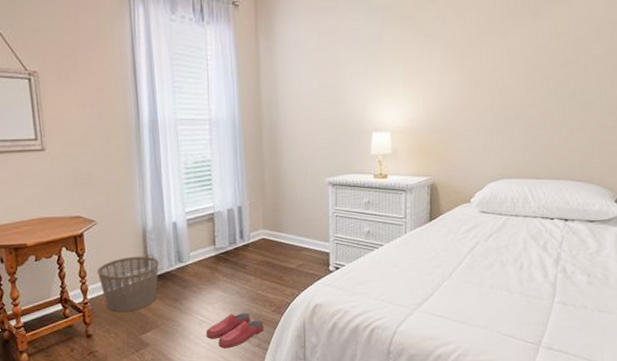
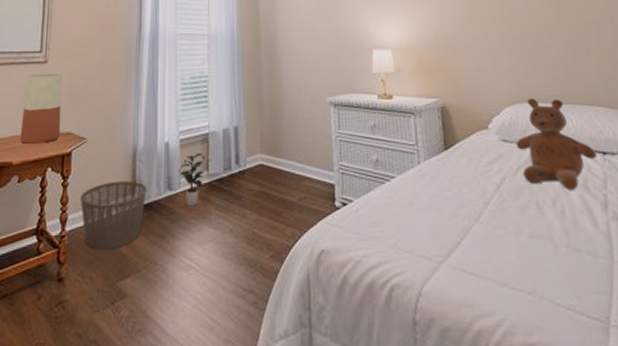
vase: none [25,160,70,228] -> present [20,73,62,145]
potted plant: none [187,230,211,275] -> present [178,153,205,206]
slippers: present [206,313,264,348] -> none [193,258,261,305]
teddy bear: none [492,174,560,250] -> present [515,98,598,190]

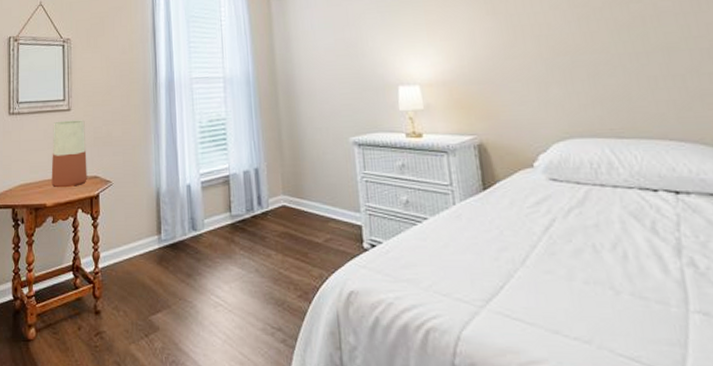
basket: present [79,179,147,250] -> none [109,220,172,287]
potted plant: present [178,153,205,206] -> none [201,194,227,246]
teddy bear: present [515,98,598,190] -> none [566,133,669,233]

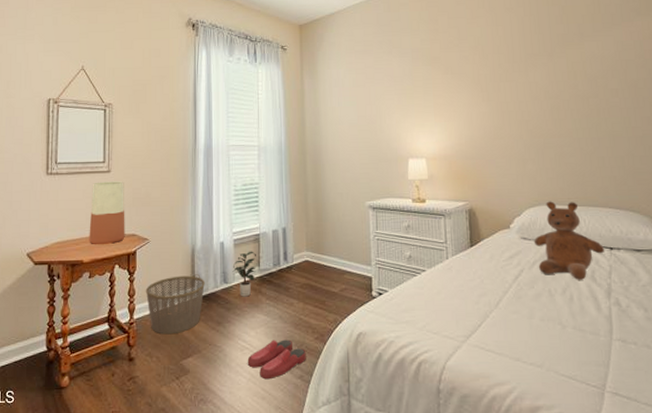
basket: none [109,220,172,287] -> present [145,274,205,335]
potted plant: none [201,194,227,246] -> present [232,251,256,297]
slippers: none [221,296,289,341] -> present [247,339,306,378]
teddy bear: none [566,133,669,233] -> present [533,201,605,280]

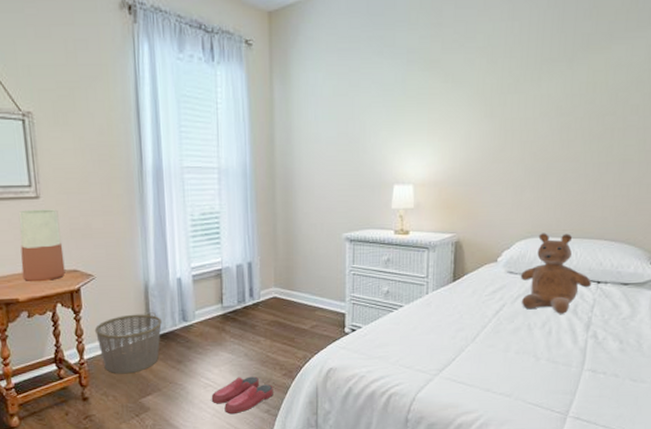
potted plant: present [232,251,256,297] -> none [192,287,218,335]

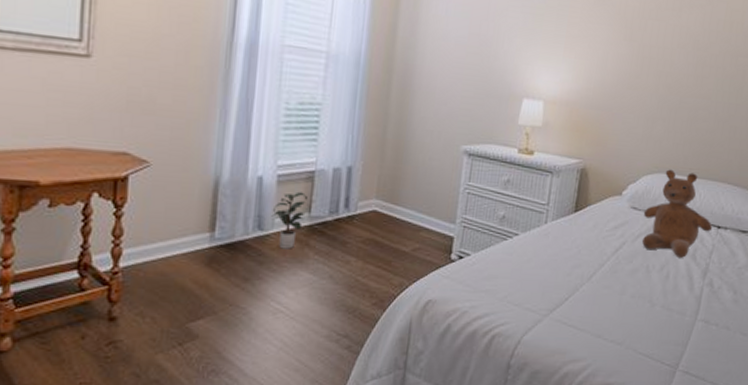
vase: present [18,209,65,282] -> none [50,69,114,163]
basket: present [94,312,162,374] -> none [139,215,230,290]
potted plant: none [192,287,218,335] -> present [271,191,307,249]
slippers: present [211,376,273,414] -> none [280,303,359,348]

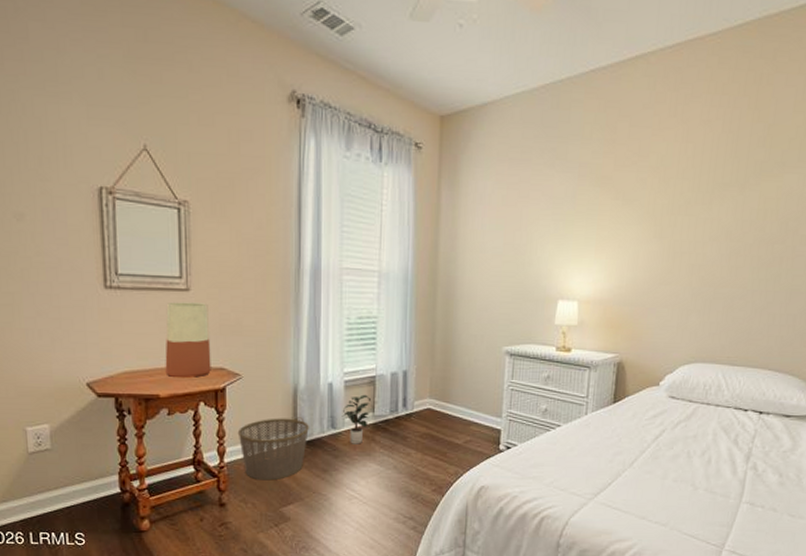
vase: none [50,69,114,163] -> present [165,302,211,379]
basket: none [139,215,230,290] -> present [237,417,309,481]
teddy bear: present [642,169,713,258] -> none [681,359,754,443]

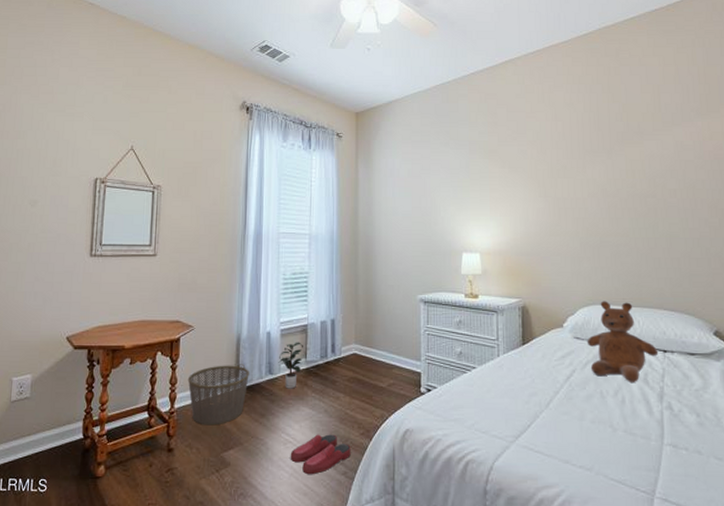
vase: present [165,302,211,379] -> none [131,265,171,331]
slippers: none [355,490,422,528] -> present [290,434,351,474]
teddy bear: none [681,359,754,443] -> present [587,301,659,382]

